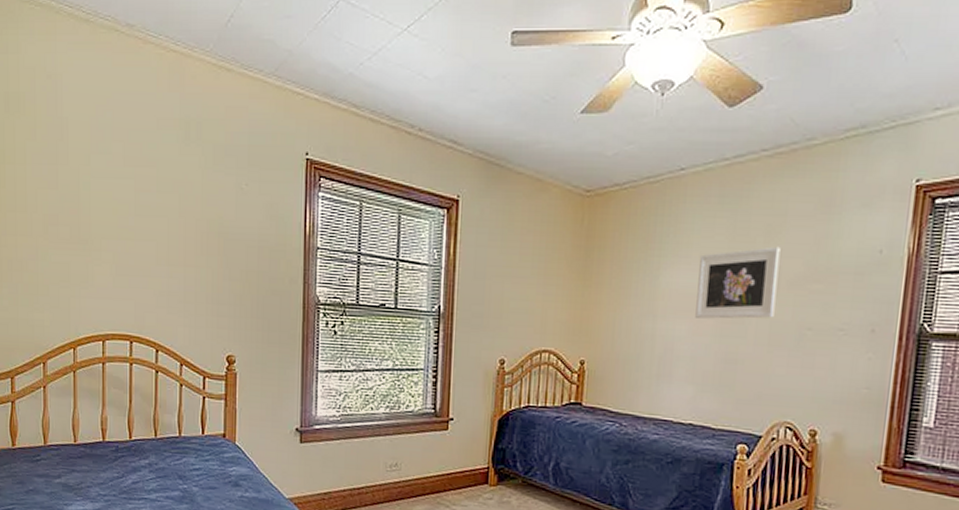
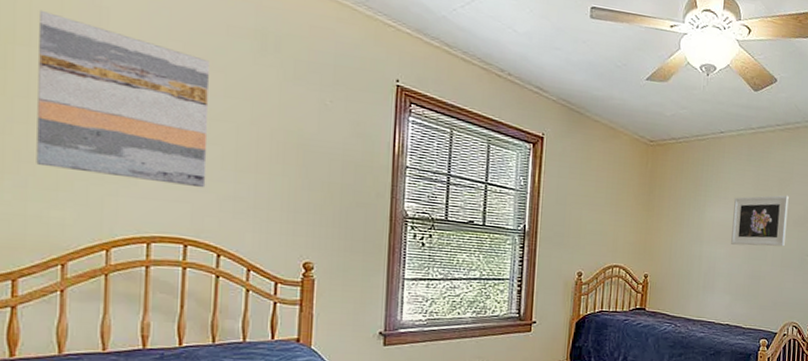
wall art: none [20,128,145,285] -> present [36,9,209,188]

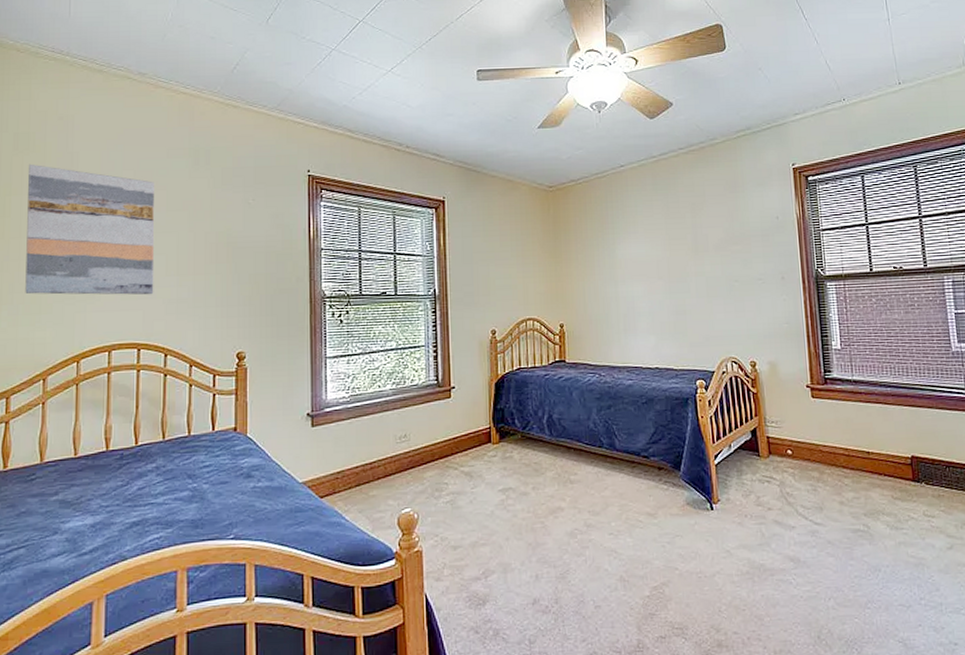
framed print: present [731,195,789,247] -> none [645,219,708,280]

